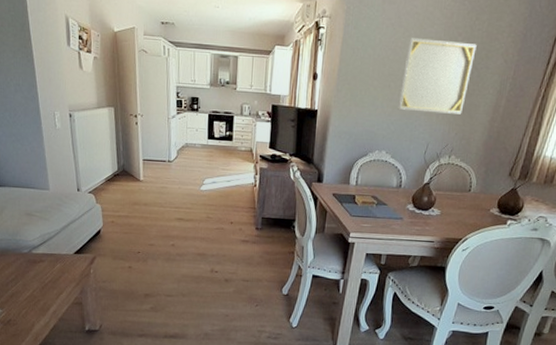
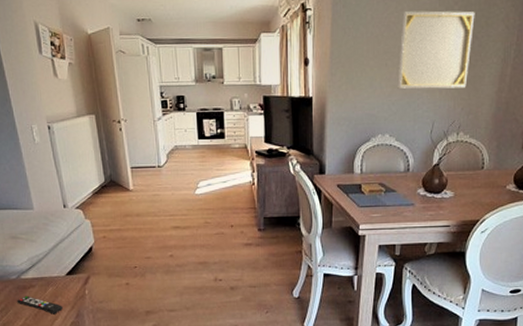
remote control: none [27,269,68,289] -> present [17,296,63,314]

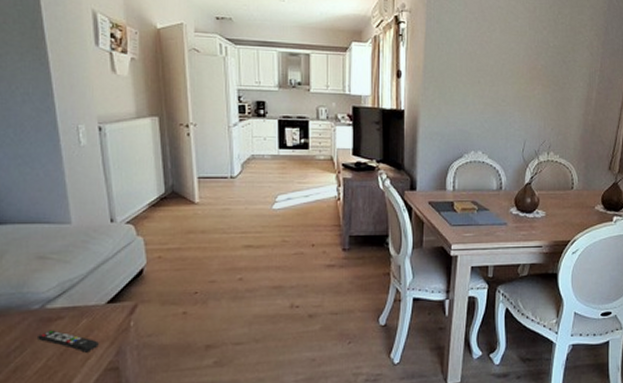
wall art: present [397,10,475,89] -> none [490,32,562,109]

